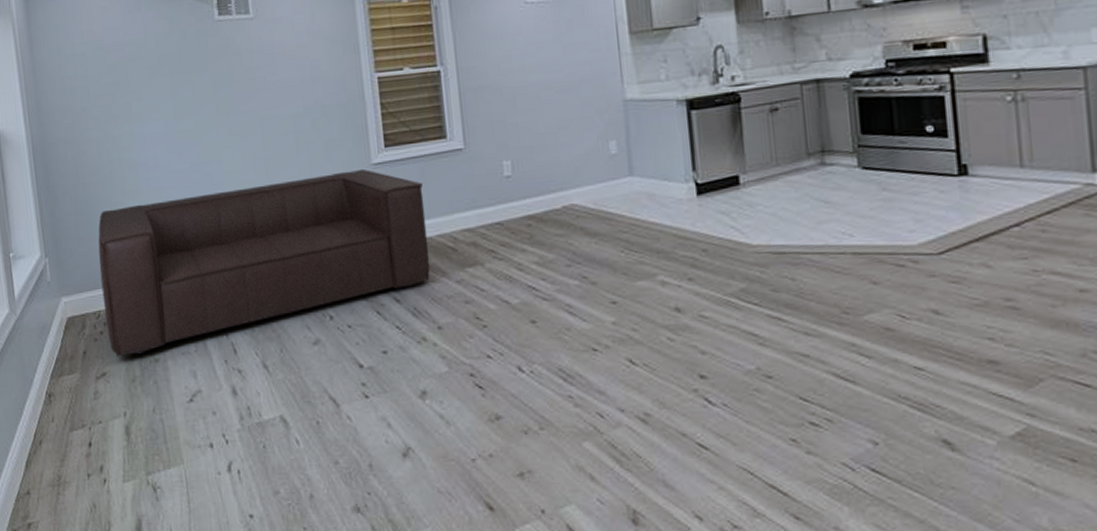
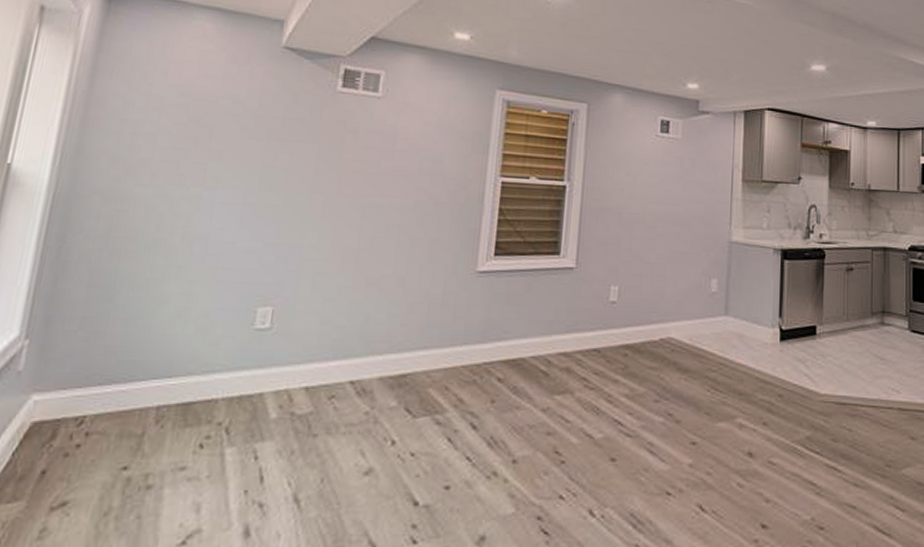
sofa: present [98,168,430,357] -> none [85,275,526,480]

